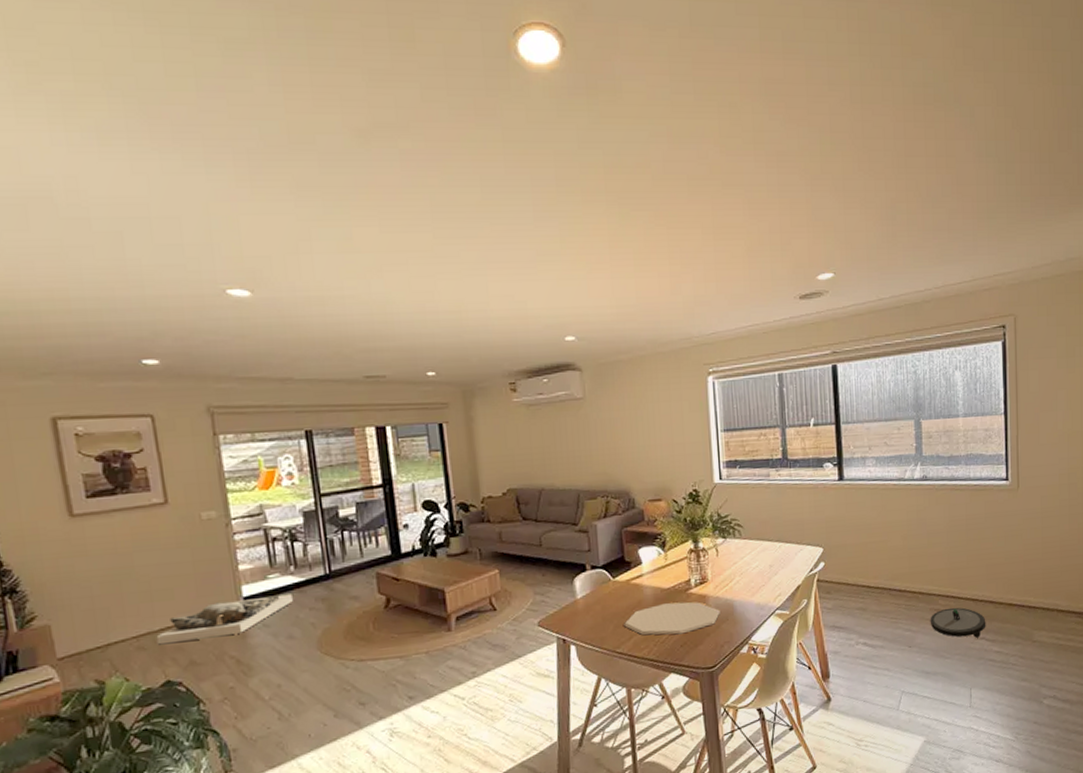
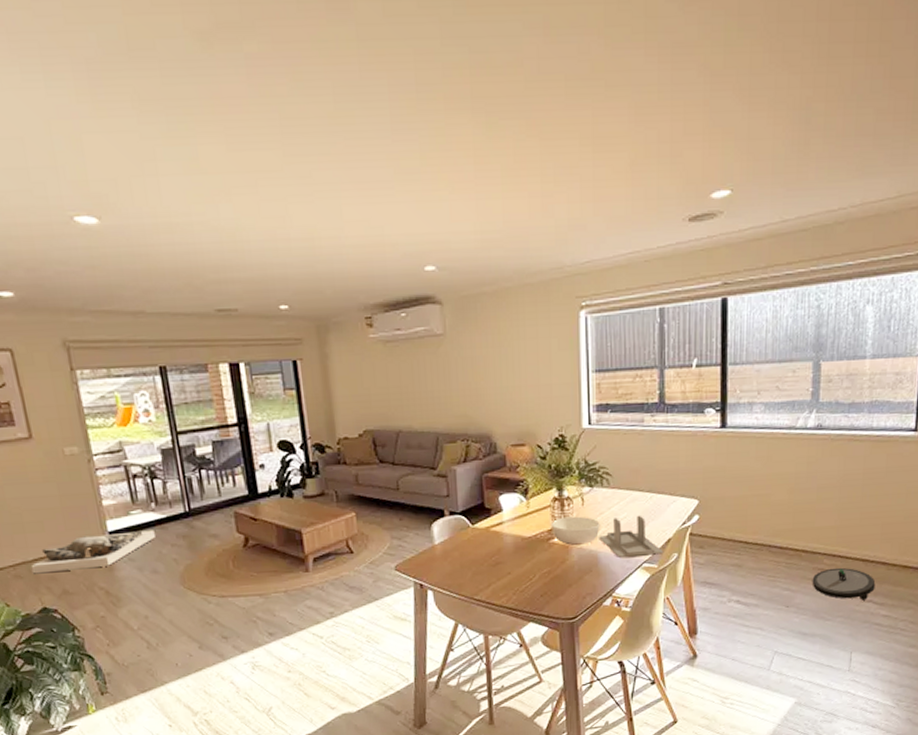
placemat: present [624,602,720,636] -> none [482,551,583,585]
bowl: none [687,566,735,596] -> present [550,516,600,546]
napkin holder: none [734,563,795,605] -> present [599,515,664,557]

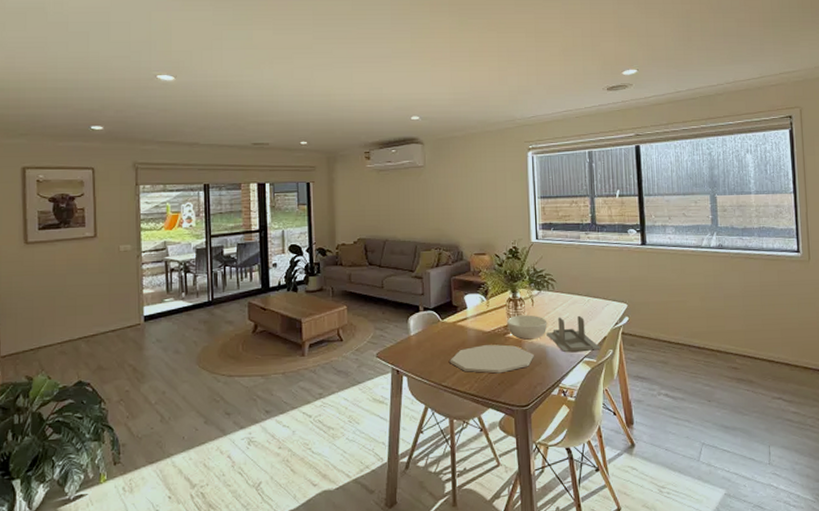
dog bed: present [30,530,155,574] -> none [75,316,181,351]
placemat: none [482,551,583,585] -> present [449,344,534,374]
robot vacuum: present [812,567,876,600] -> none [728,367,783,397]

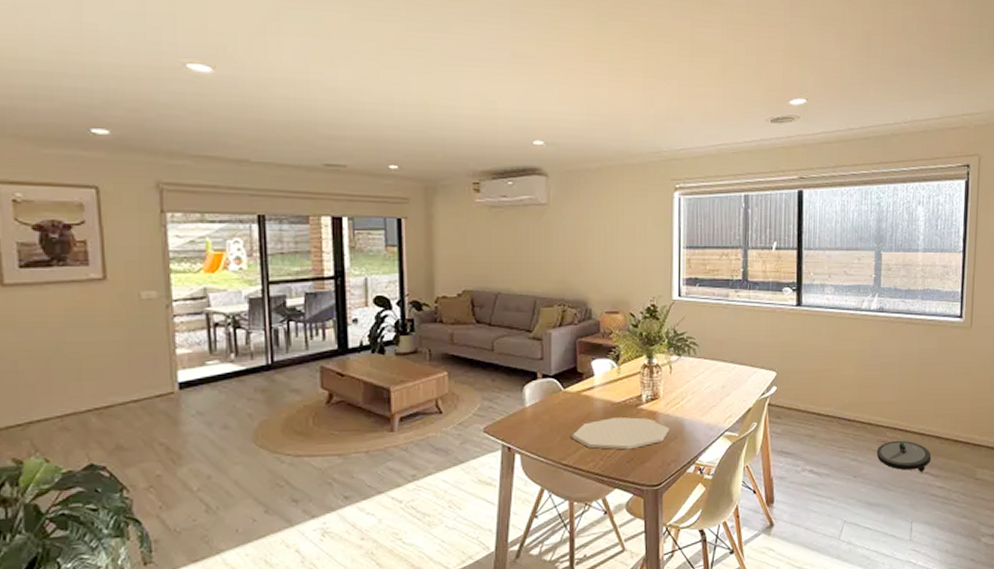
bowl: present [506,315,548,341] -> none [639,383,686,413]
napkin holder: present [547,315,601,352] -> none [685,384,745,425]
robot vacuum: none [728,367,783,397] -> present [876,440,931,472]

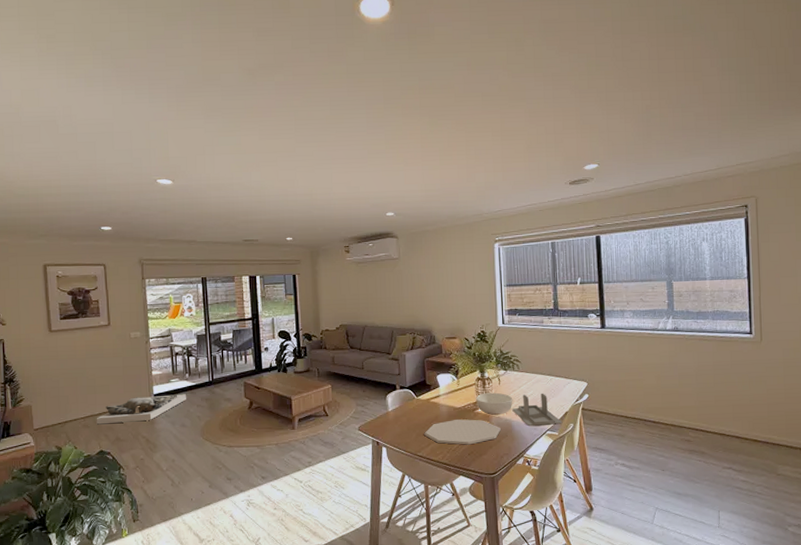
dog bed: none [82,382,231,427] -> present [96,394,186,425]
bowl: none [639,383,686,413] -> present [475,392,513,416]
napkin holder: none [685,384,745,425] -> present [512,393,563,426]
robot vacuum: present [876,440,931,472] -> none [681,439,733,467]

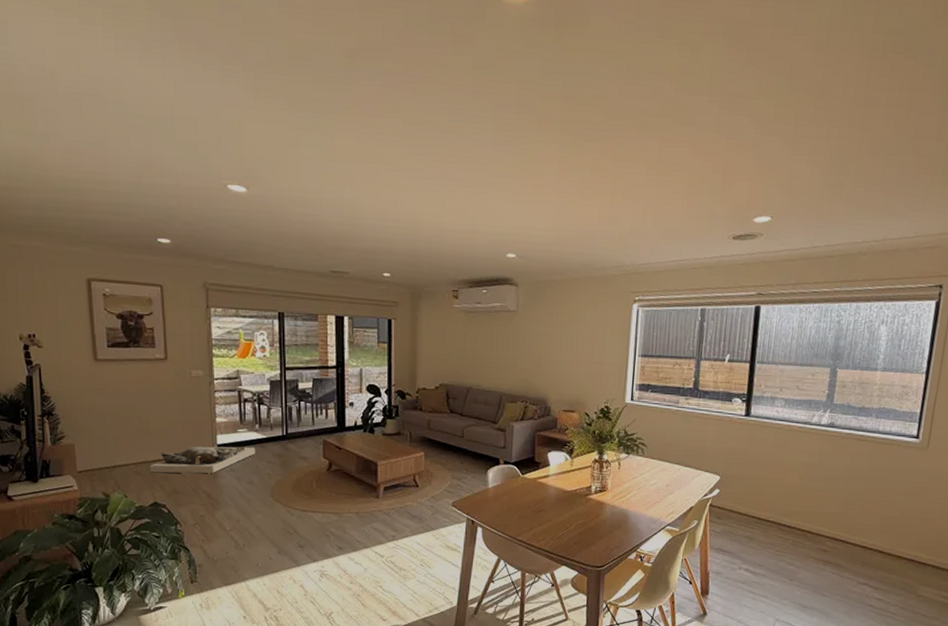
placemat: present [424,419,501,445] -> none [526,504,615,533]
bowl: present [475,392,513,416] -> none [589,477,633,504]
napkin holder: present [512,393,563,426] -> none [630,483,686,520]

